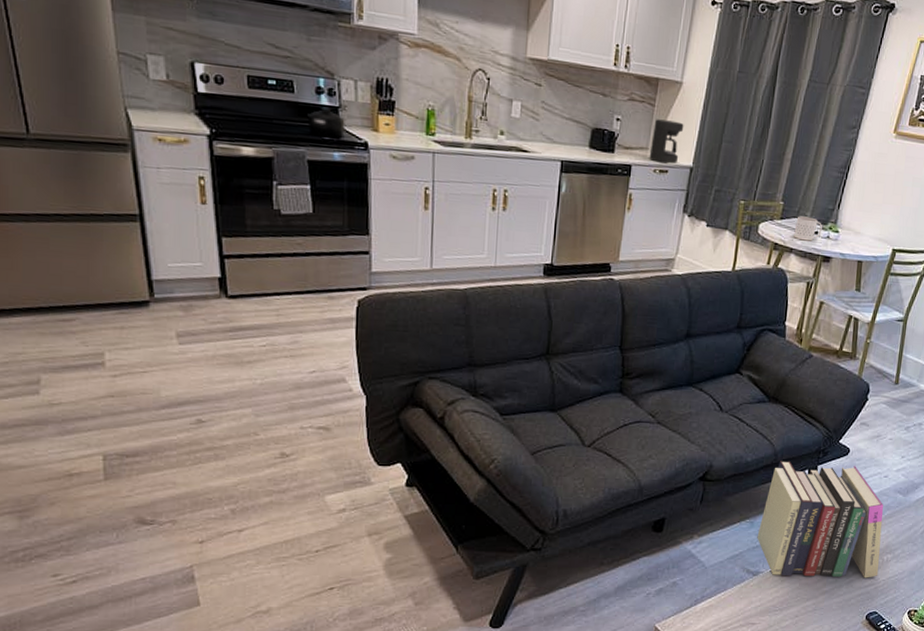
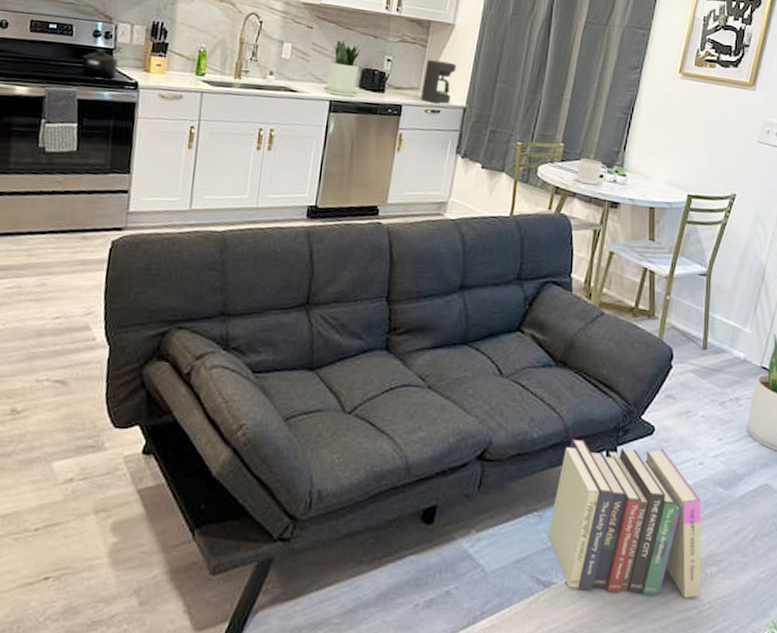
planter: none [554,98,591,157] -> present [323,40,362,97]

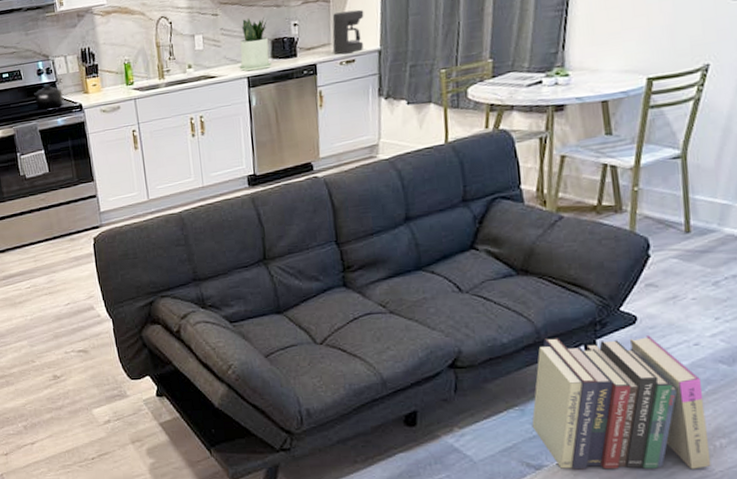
mug: present [576,158,608,186] -> none [511,67,547,95]

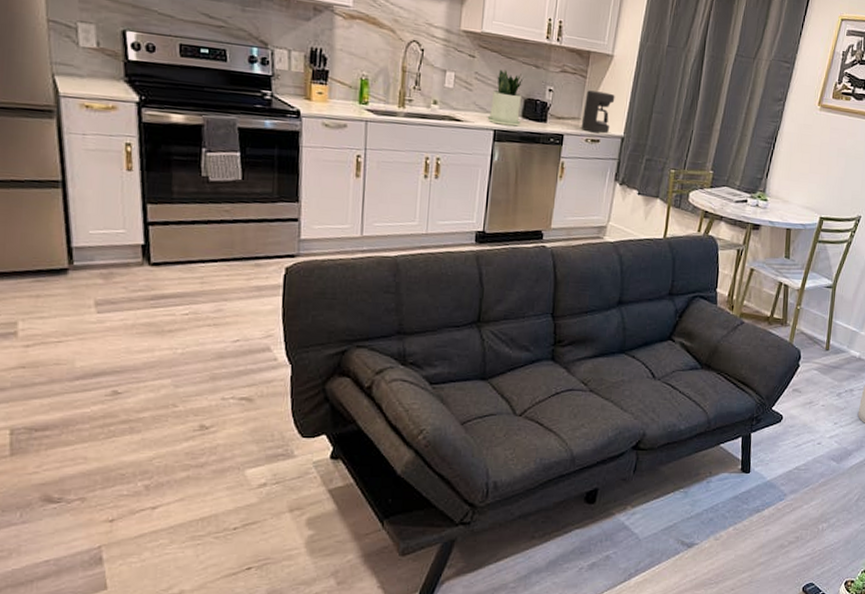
saucepan: present [34,83,63,110] -> none [239,75,278,107]
books: present [532,335,711,470] -> none [691,428,818,548]

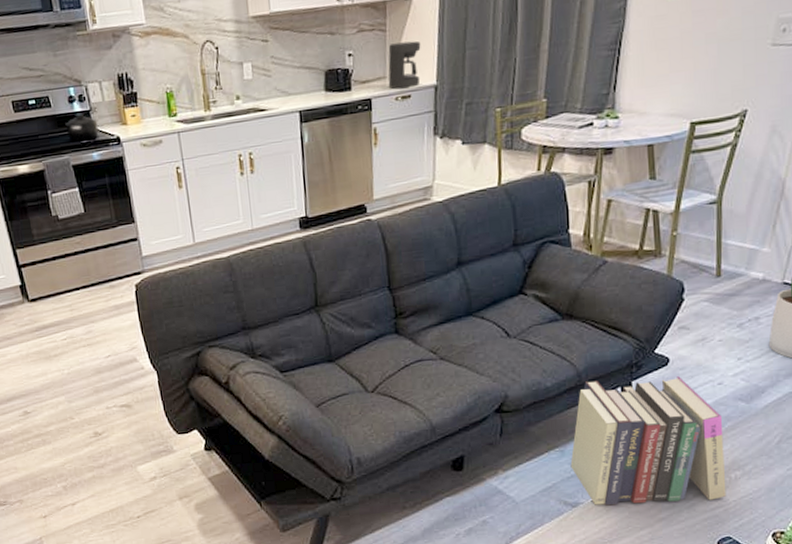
saucepan: none [239,75,278,107] -> present [65,113,99,142]
planter: present [487,69,524,127] -> none [290,45,326,105]
books: none [691,428,818,548] -> present [570,376,726,506]

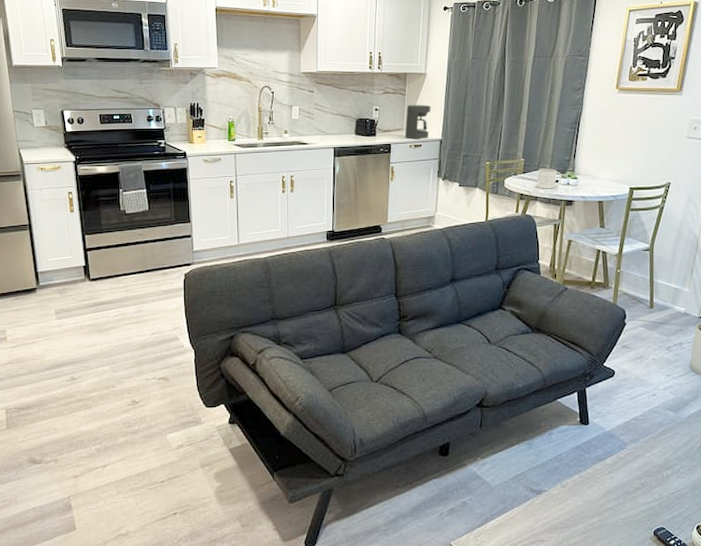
saucepan: present [65,113,99,142] -> none [142,130,169,152]
mug: none [564,108,598,137] -> present [537,168,562,189]
books: present [570,376,726,506] -> none [536,385,660,494]

